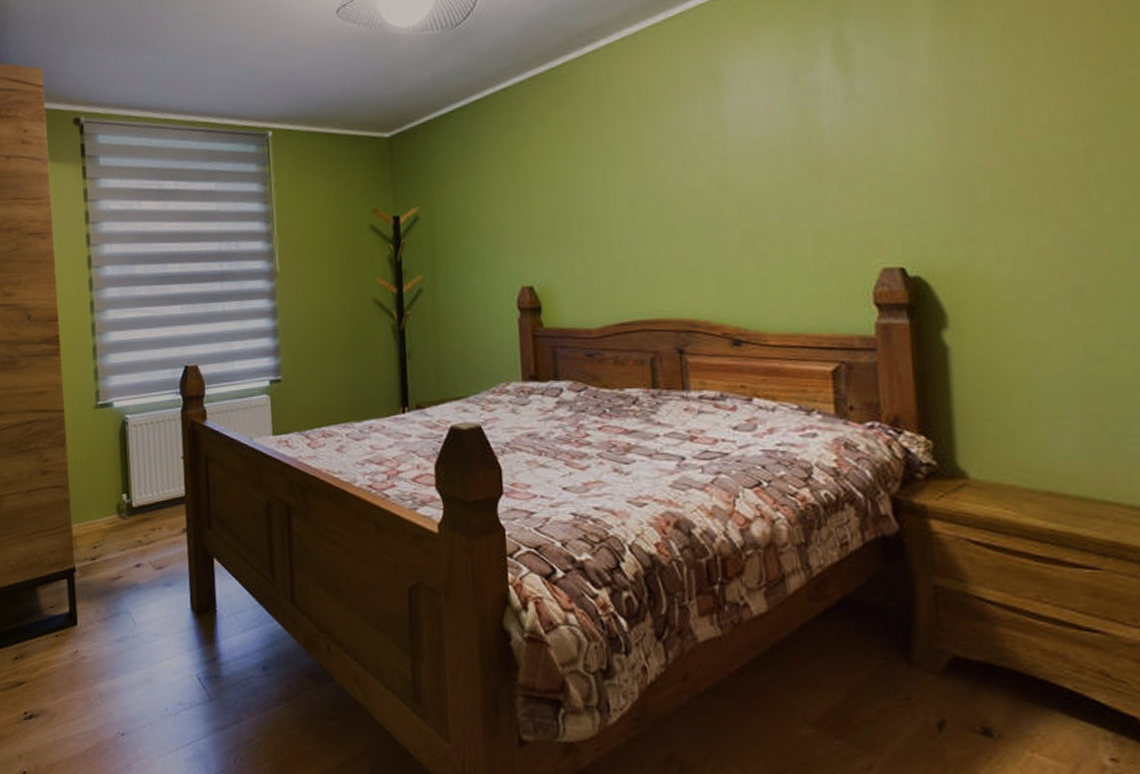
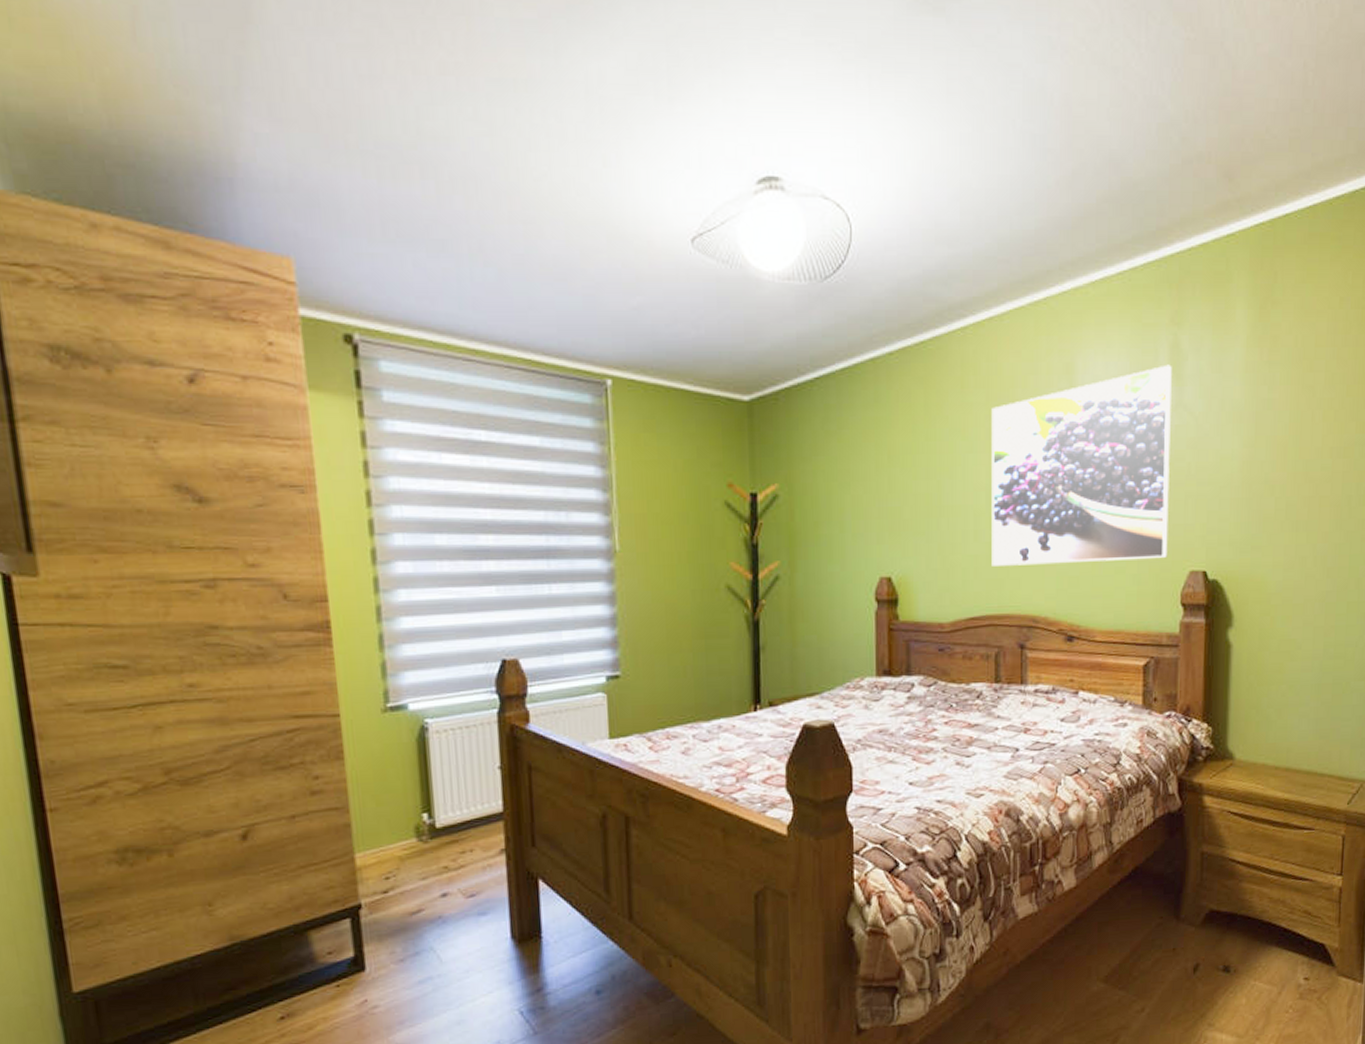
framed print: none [629,58,851,272] -> present [991,364,1172,566]

